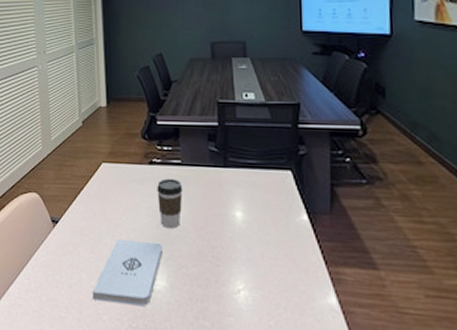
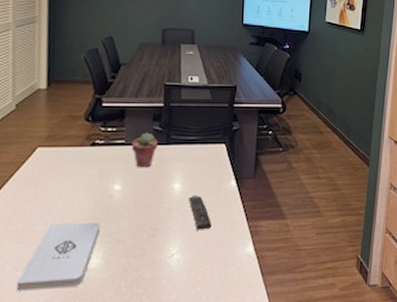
coffee cup: present [157,178,183,229] -> none [98,158,125,208]
potted succulent: none [188,153,215,192] -> present [131,132,158,168]
remote control: none [253,226,281,268] -> present [189,194,211,230]

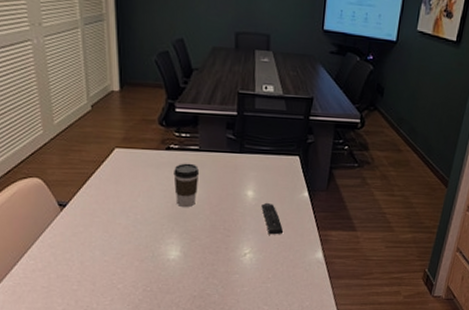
notepad: present [16,221,100,292] -> none [105,218,178,273]
coffee cup: none [98,158,125,208] -> present [173,163,200,208]
potted succulent: present [131,132,158,168] -> none [205,140,231,174]

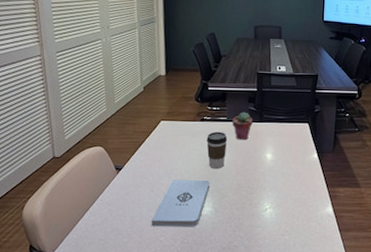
notepad: none [105,218,178,273] -> present [151,179,210,227]
potted succulent: none [205,140,231,174] -> present [232,112,253,140]
remote control: present [261,202,283,235] -> none [278,163,297,192]

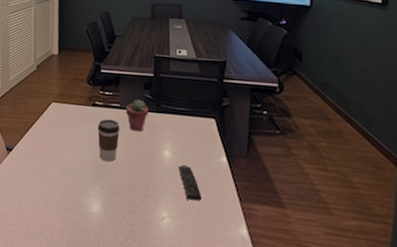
notepad: present [151,179,210,227] -> none [37,168,100,225]
remote control: none [278,163,297,192] -> present [178,164,201,201]

